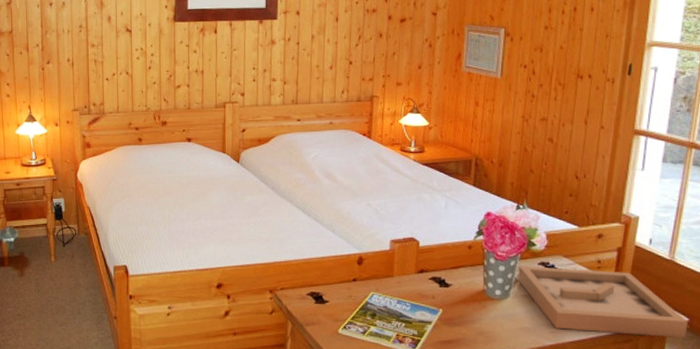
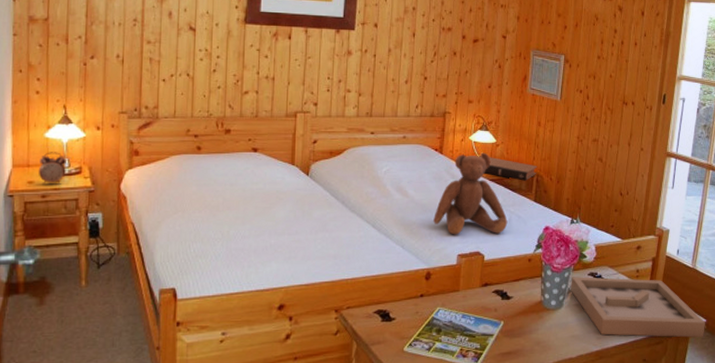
alarm clock: none [12,146,34,174] -> present [38,152,67,185]
teddy bear: none [364,136,444,221] -> present [433,152,508,235]
book: none [416,140,477,165] -> present [484,157,538,181]

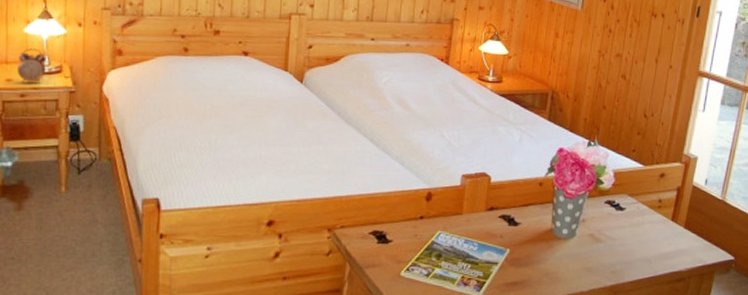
teddy bear: present [433,152,508,235] -> none [437,64,518,154]
book: present [484,157,538,181] -> none [493,70,554,98]
decorative tray: present [570,277,705,338] -> none [584,204,733,276]

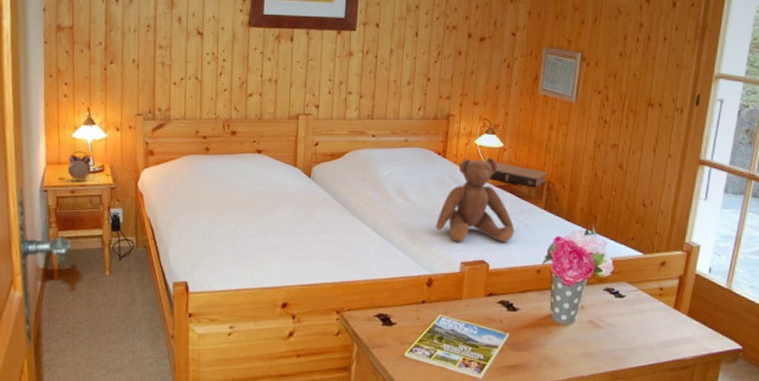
teddy bear: none [437,64,518,154] -> present [436,157,515,242]
book: none [493,70,554,98] -> present [490,162,549,188]

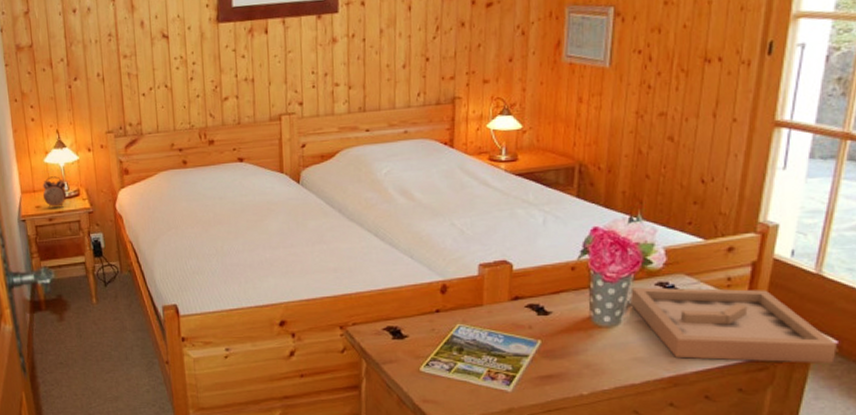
teddy bear: present [436,157,515,242] -> none [447,142,542,242]
book: present [490,162,549,188] -> none [508,147,581,173]
decorative tray: none [582,291,741,365] -> present [629,287,837,363]

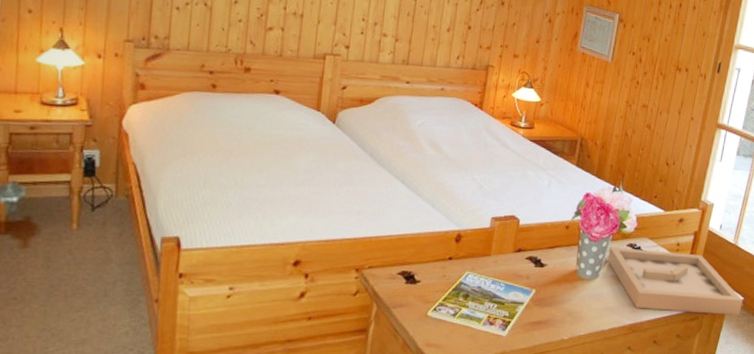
alarm clock: present [42,176,67,208] -> none [27,79,61,116]

